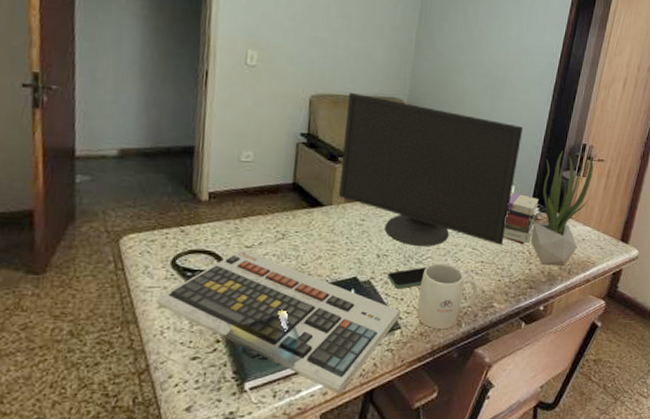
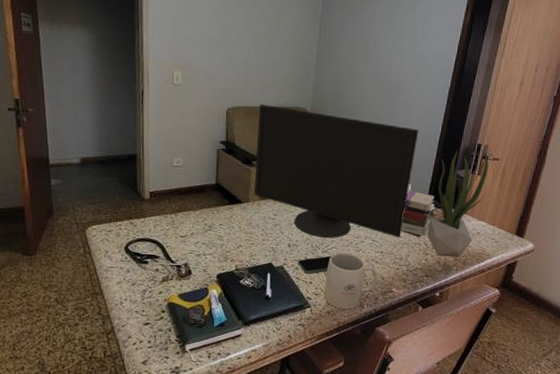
computer keyboard: present [156,249,401,394] -> none [116,238,310,358]

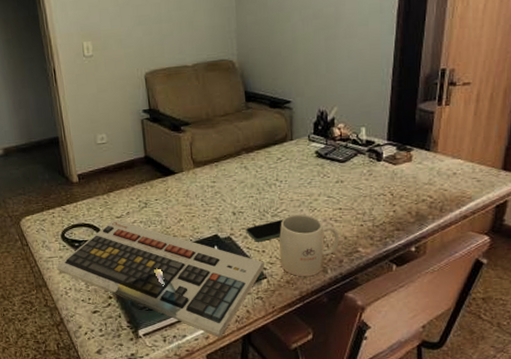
computer keyboard: none [116,238,310,358] -> present [57,220,265,338]
computer monitor: present [254,104,419,238] -> none [180,62,367,200]
books: present [401,190,434,238] -> none [359,134,395,187]
potted plant: present [427,150,489,258] -> none [391,78,458,206]

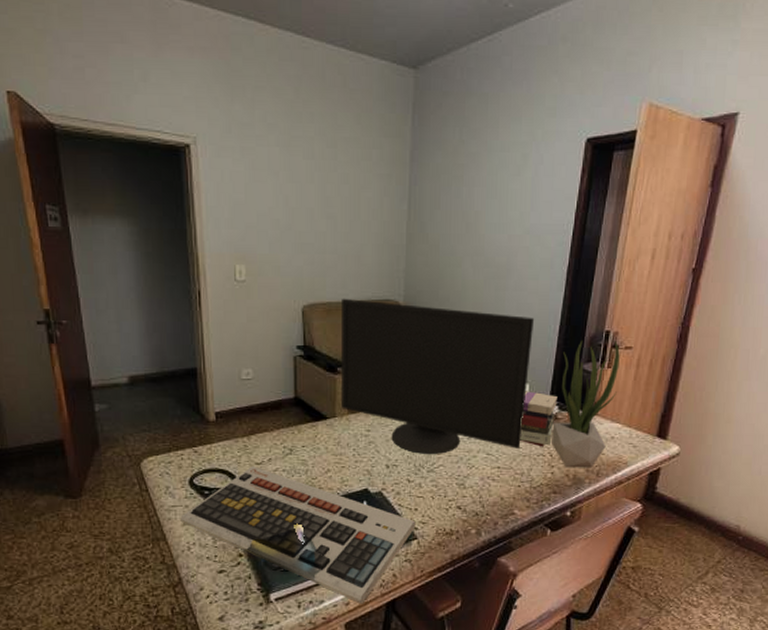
computer monitor: none [180,62,367,200] -> present [342,298,535,454]
smartphone: present [246,219,284,242] -> none [399,475,440,499]
mug: present [278,214,340,277] -> none [432,471,497,539]
books: none [359,134,395,187] -> present [520,391,558,447]
potted plant: none [391,78,458,206] -> present [552,339,620,468]

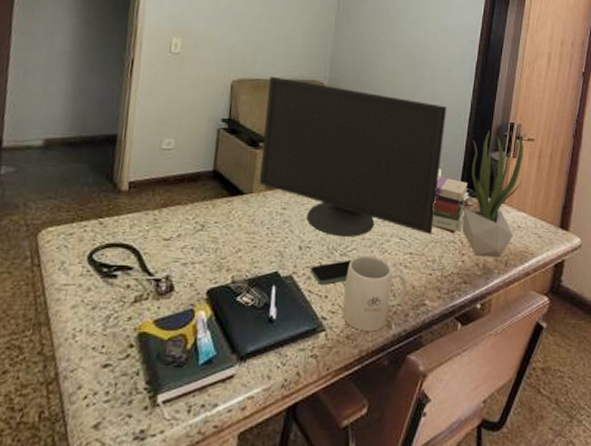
computer keyboard: present [180,466,416,604] -> none [70,242,325,409]
smartphone: none [399,475,440,499] -> present [310,259,352,285]
mug: none [432,471,497,539] -> present [342,255,408,332]

